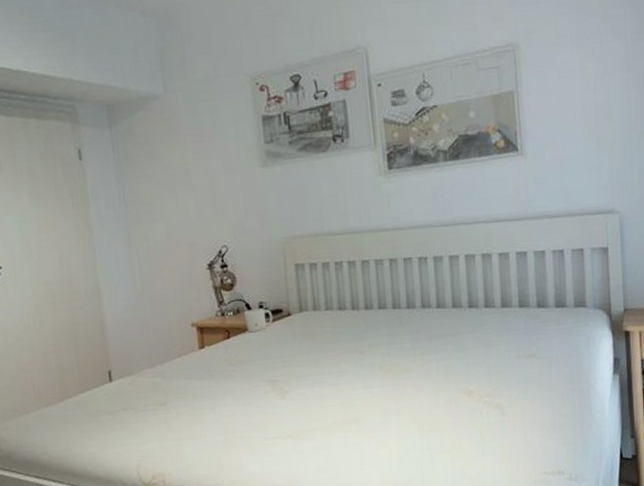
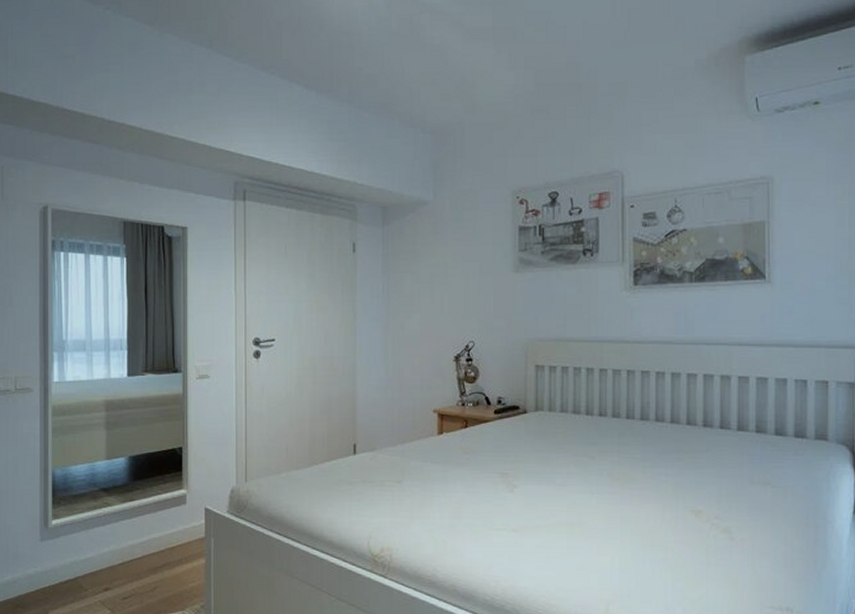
mug: present [243,308,274,333] -> none [483,403,510,425]

